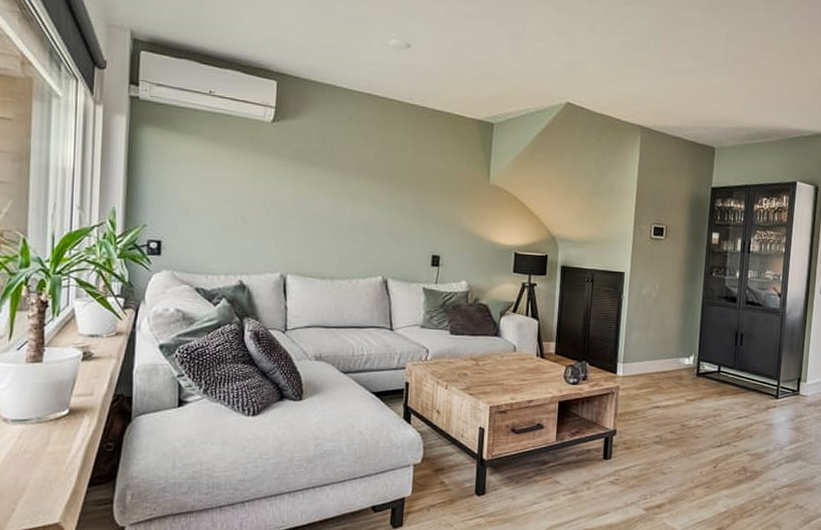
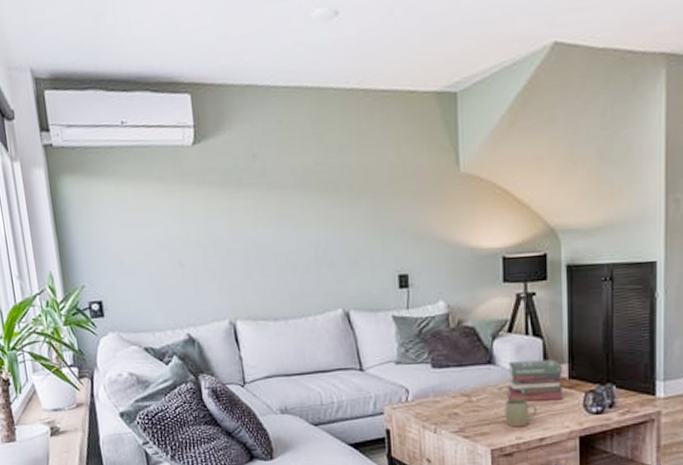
mug: none [503,366,529,390] -> present [504,399,538,427]
books: none [507,336,551,371] -> present [507,359,563,402]

